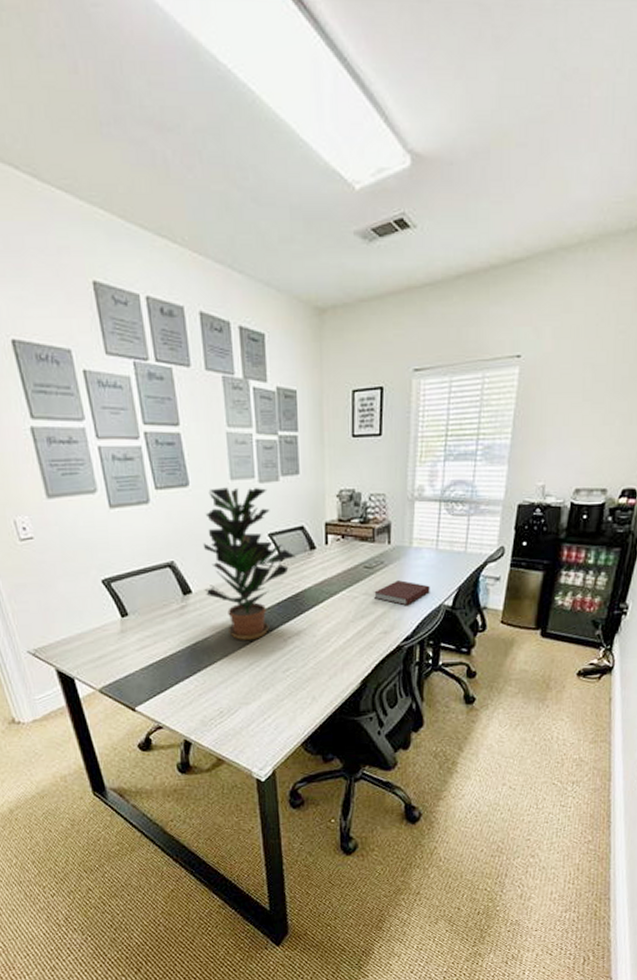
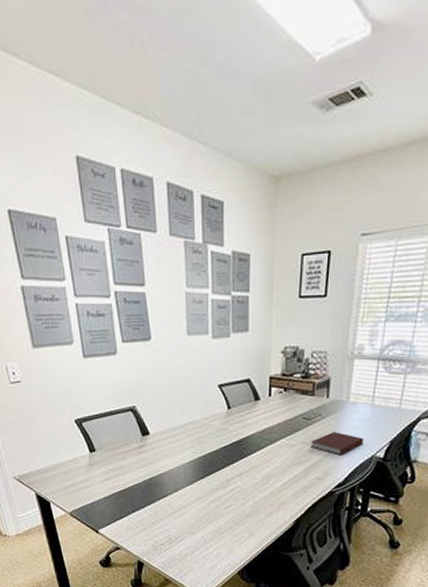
potted plant: present [202,487,296,640] -> none [160,342,242,478]

